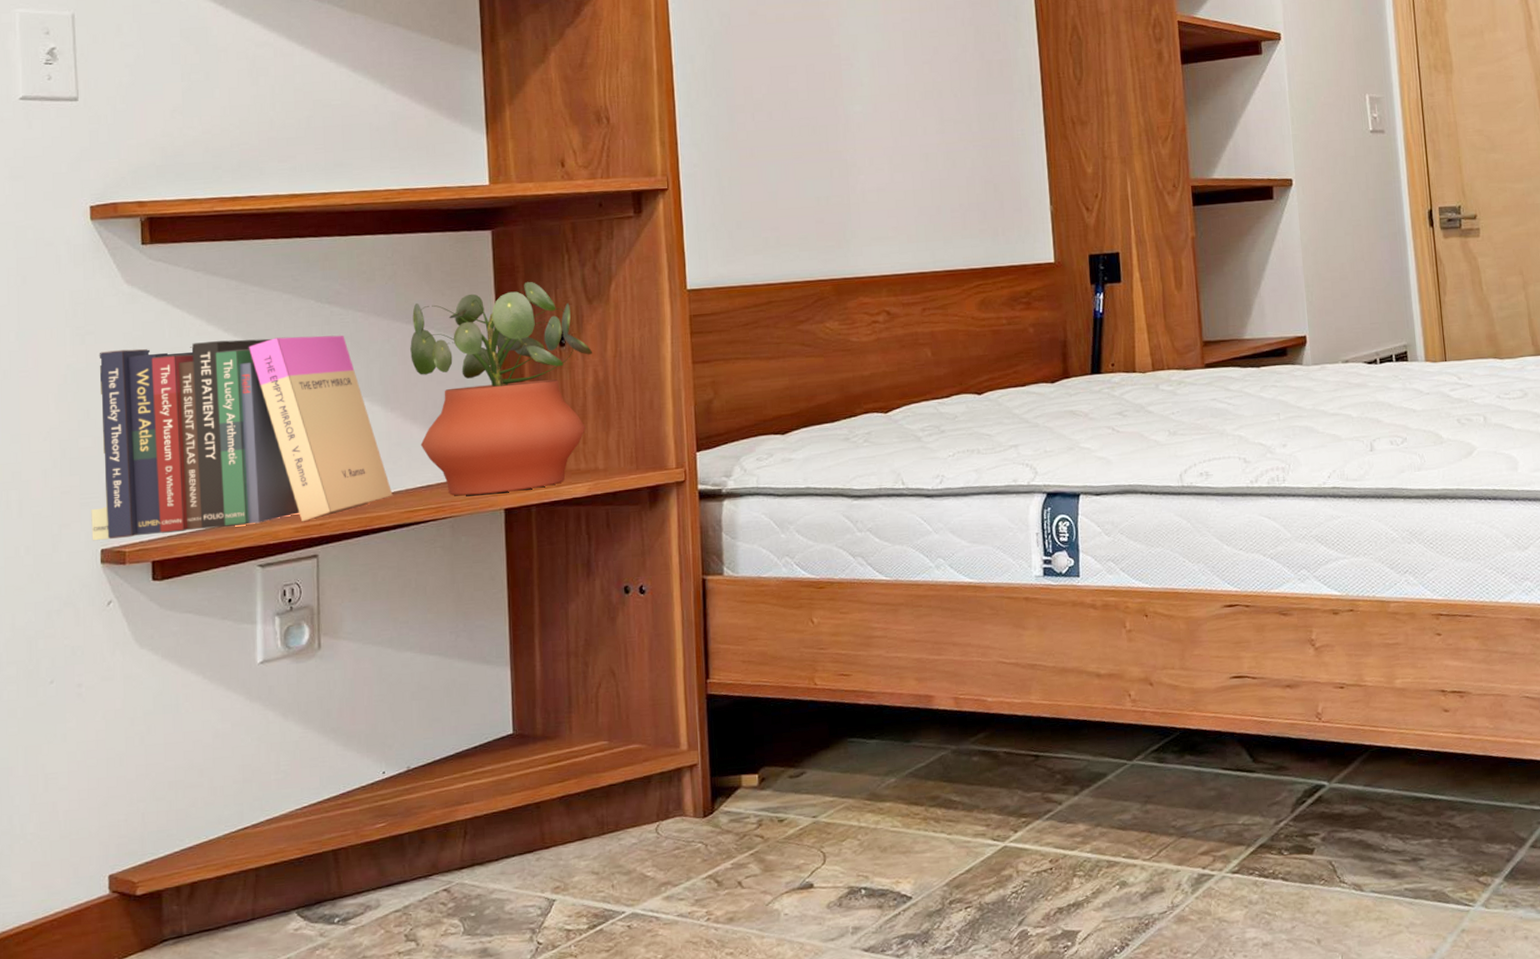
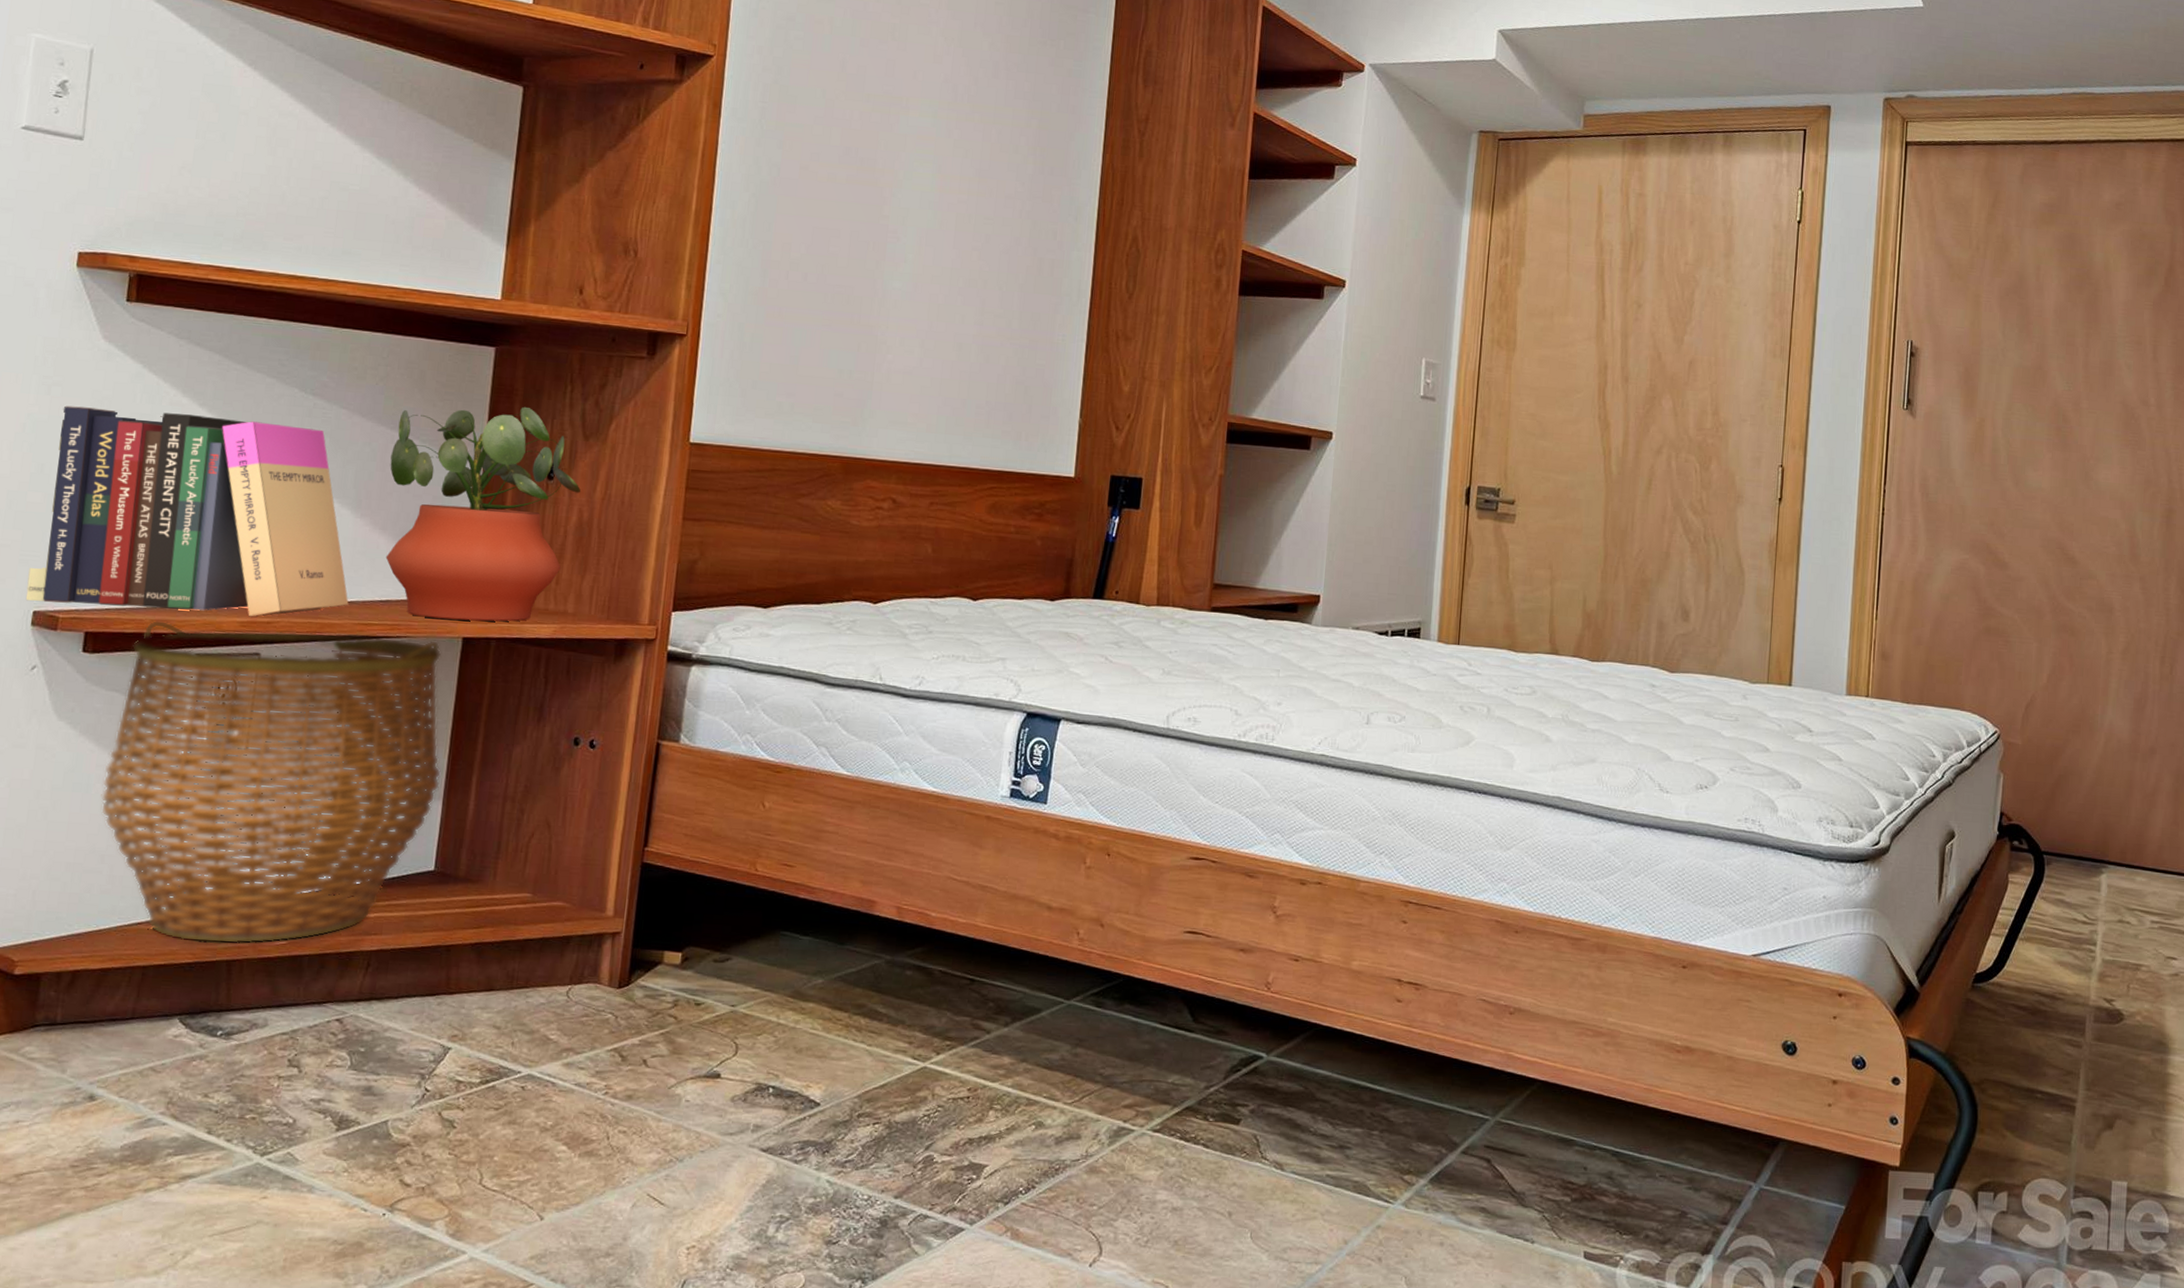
basket: none [190,516,505,838] -> present [100,620,442,944]

